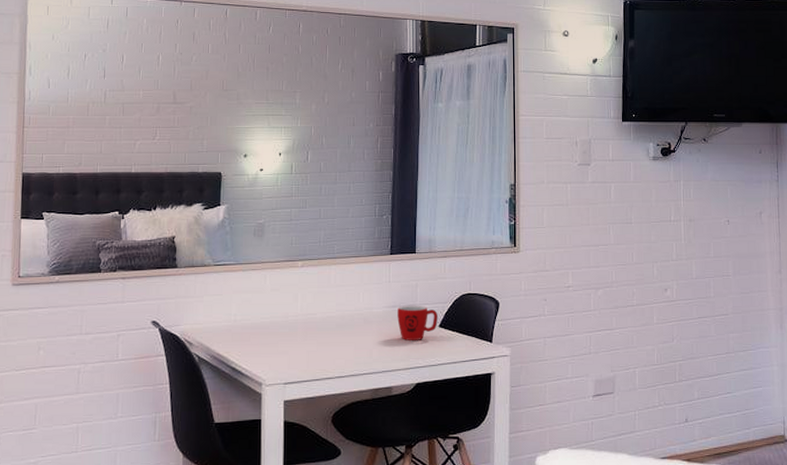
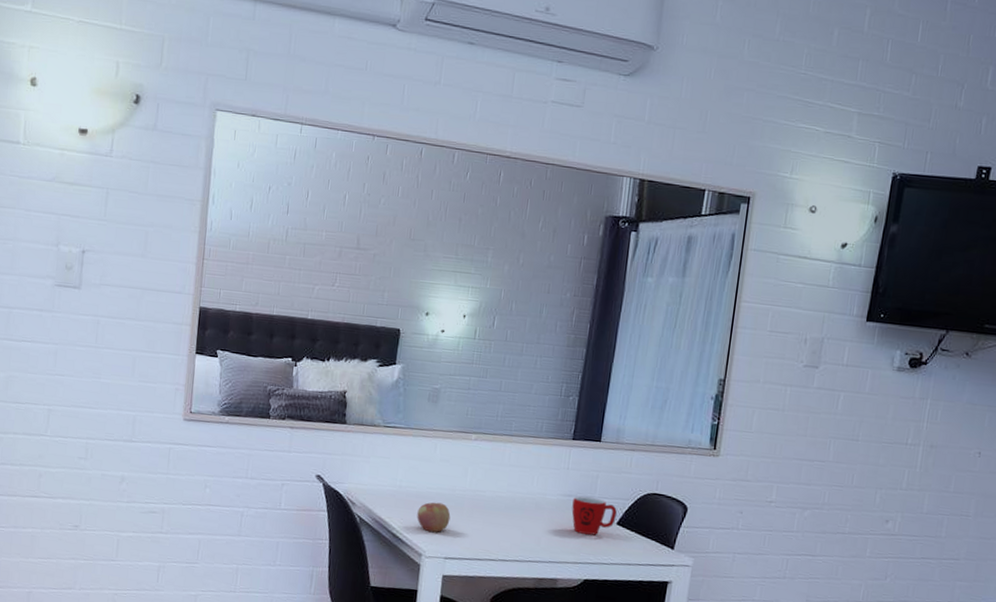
apple: none [254,331,286,361] -> present [417,502,451,533]

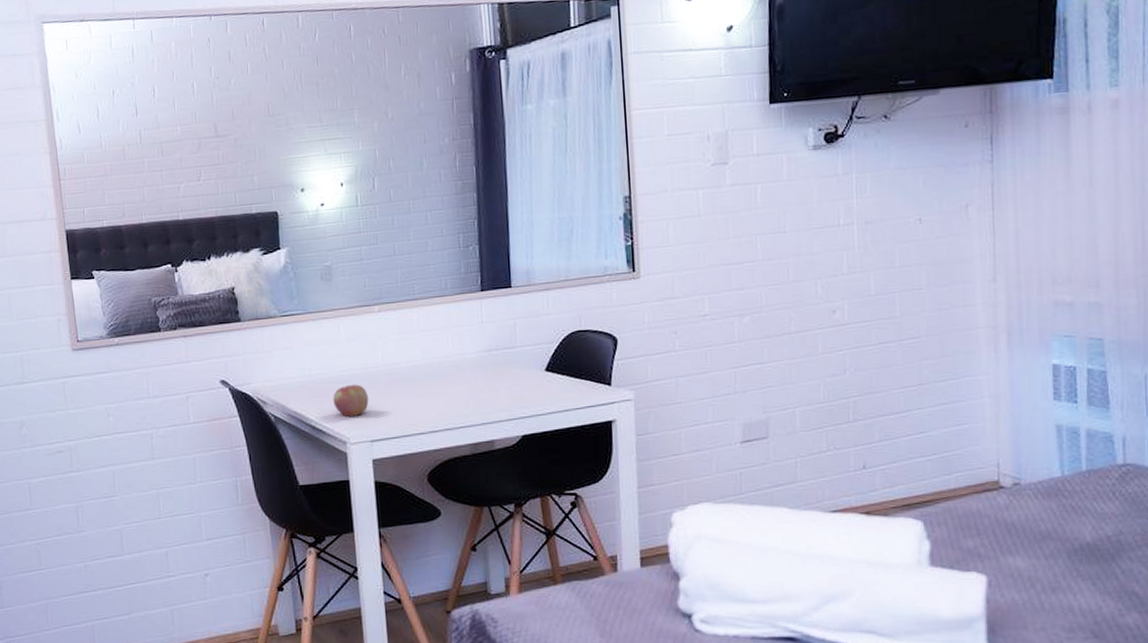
mug: present [571,496,617,535] -> none [494,347,543,388]

